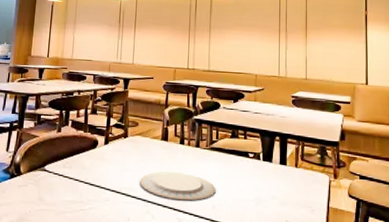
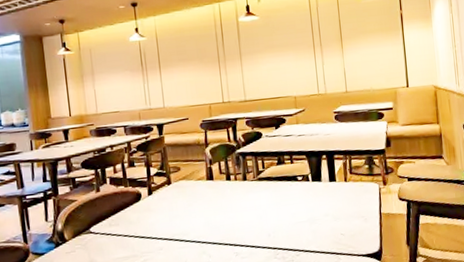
plate: present [140,171,216,201] -> none [191,207,269,236]

